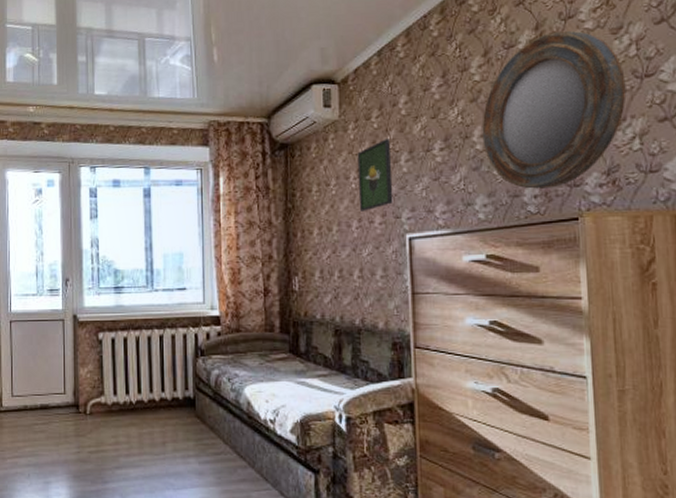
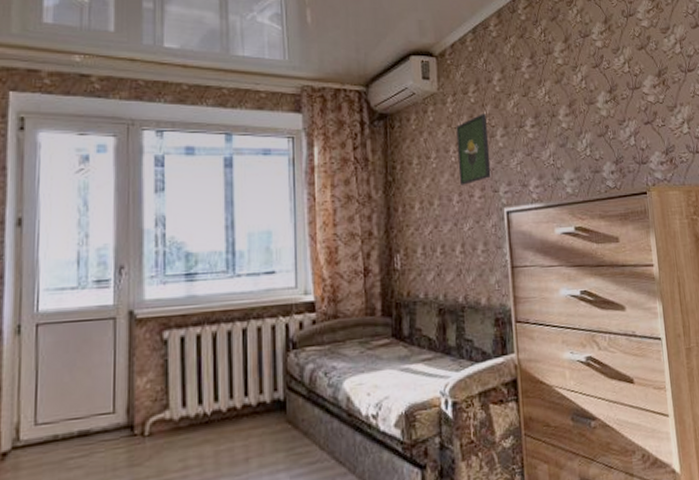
home mirror: present [482,30,627,189] -> none [565,26,676,165]

